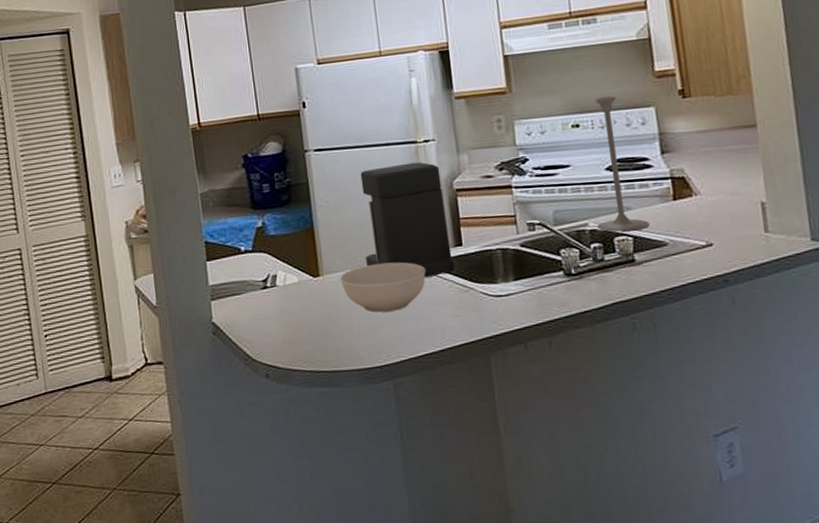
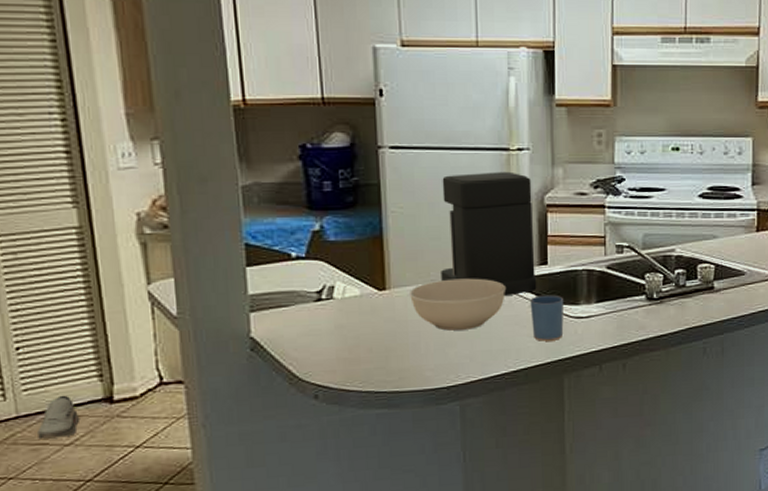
shoe: none [59,374,89,412] -> present [37,395,81,439]
mug: none [449,274,485,320] -> present [530,294,564,341]
candlestick: present [595,96,649,232] -> none [682,122,732,260]

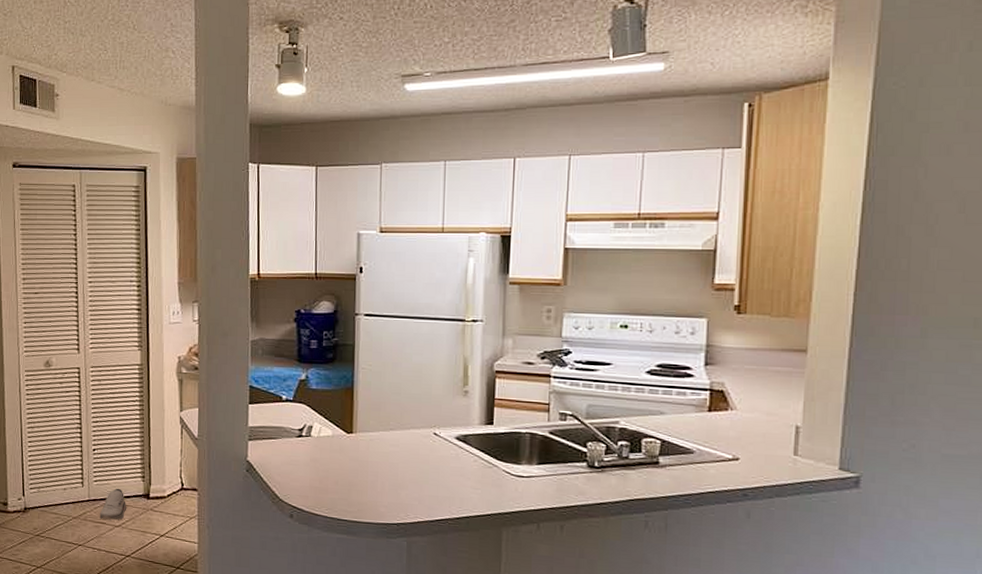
bowl: present [410,278,507,331] -> none [372,429,455,476]
coffee maker: present [441,171,537,295] -> none [399,339,483,449]
mug: present [530,294,564,341] -> none [475,452,507,495]

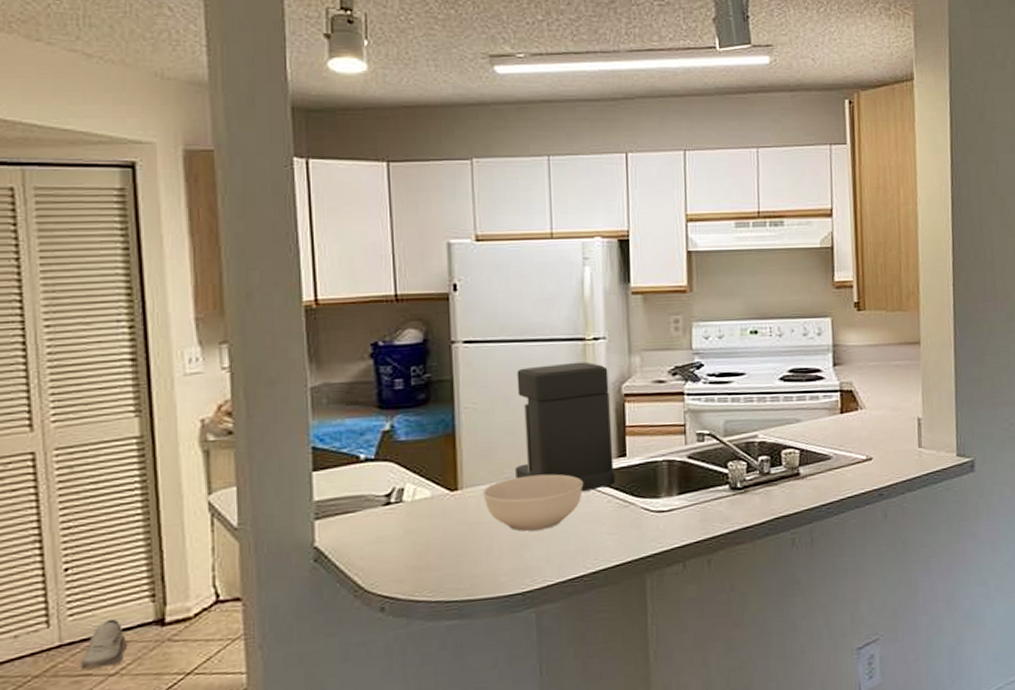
bowl: none [372,429,455,476] -> present [483,473,584,532]
coffee maker: none [399,339,483,449] -> present [515,361,616,491]

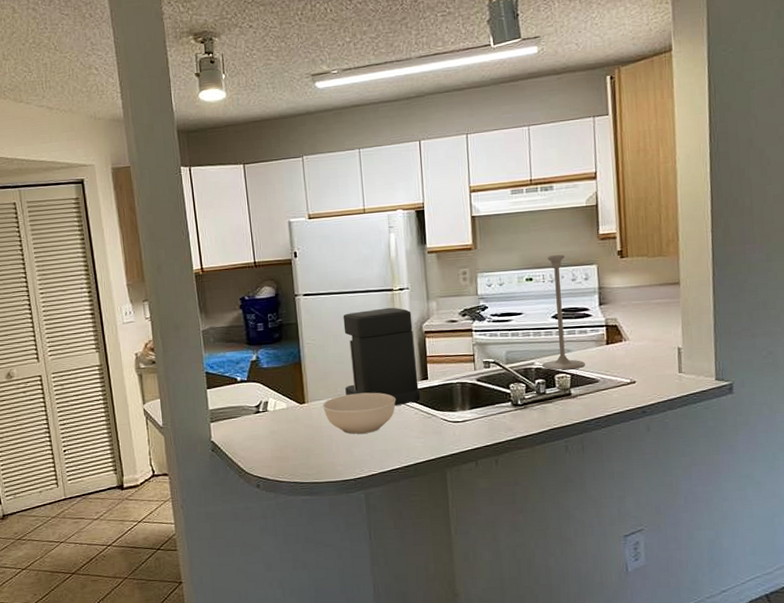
shoe: present [81,618,128,670] -> none [77,483,103,515]
candlestick: none [765,304,816,445] -> present [541,254,585,370]

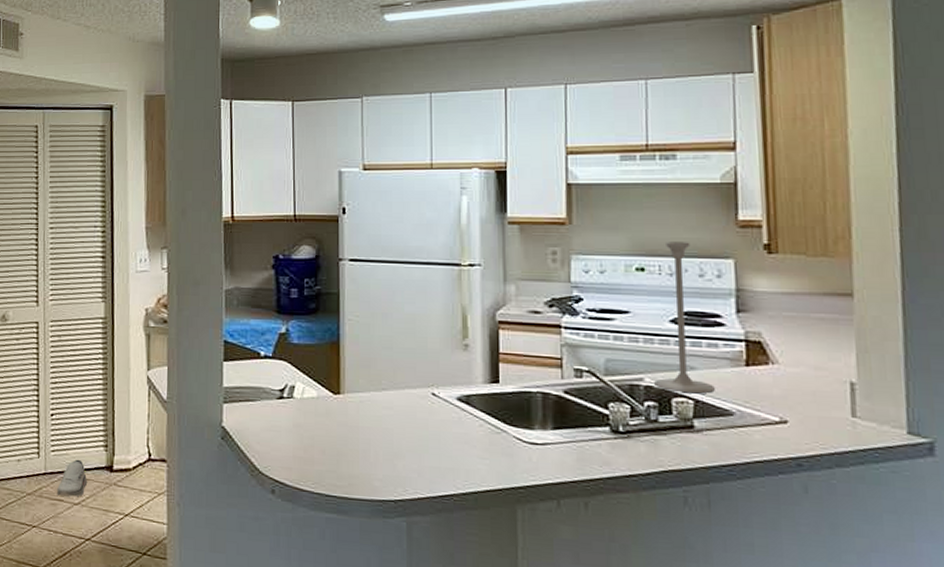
shoe: none [77,483,103,515] -> present [57,459,88,497]
bowl: present [323,392,397,434] -> none [362,389,456,443]
coffee maker: present [343,307,421,405] -> none [392,286,488,412]

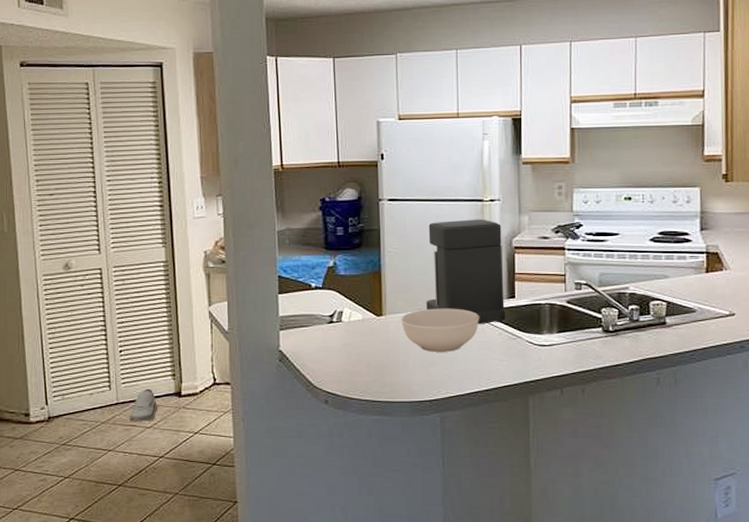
bowl: none [362,389,456,443] -> present [401,308,480,352]
coffee maker: none [392,286,488,412] -> present [426,219,506,324]
candlestick: present [653,242,715,394] -> none [636,174,682,297]

